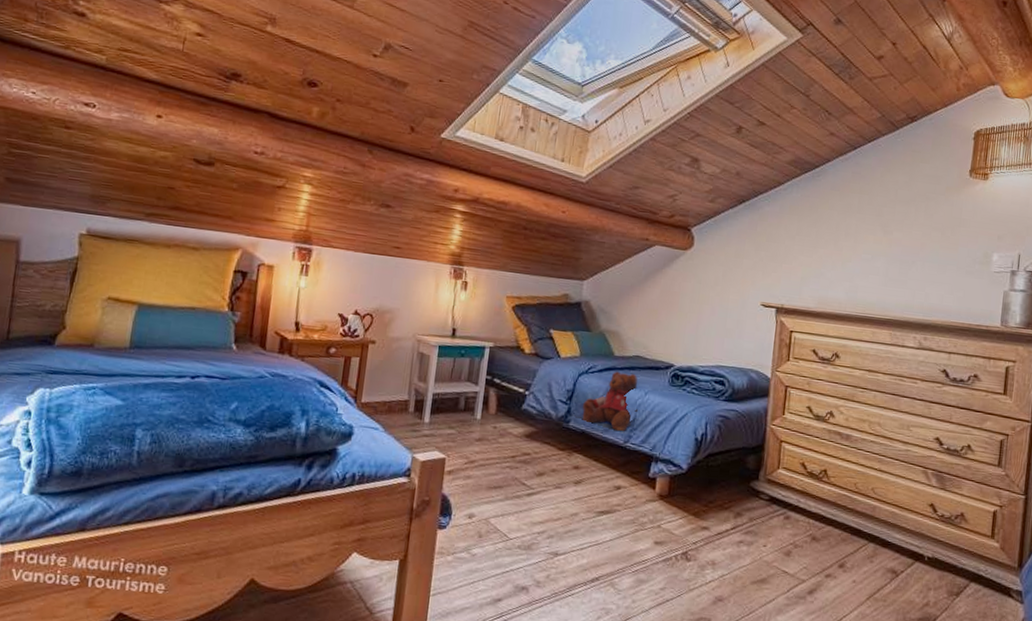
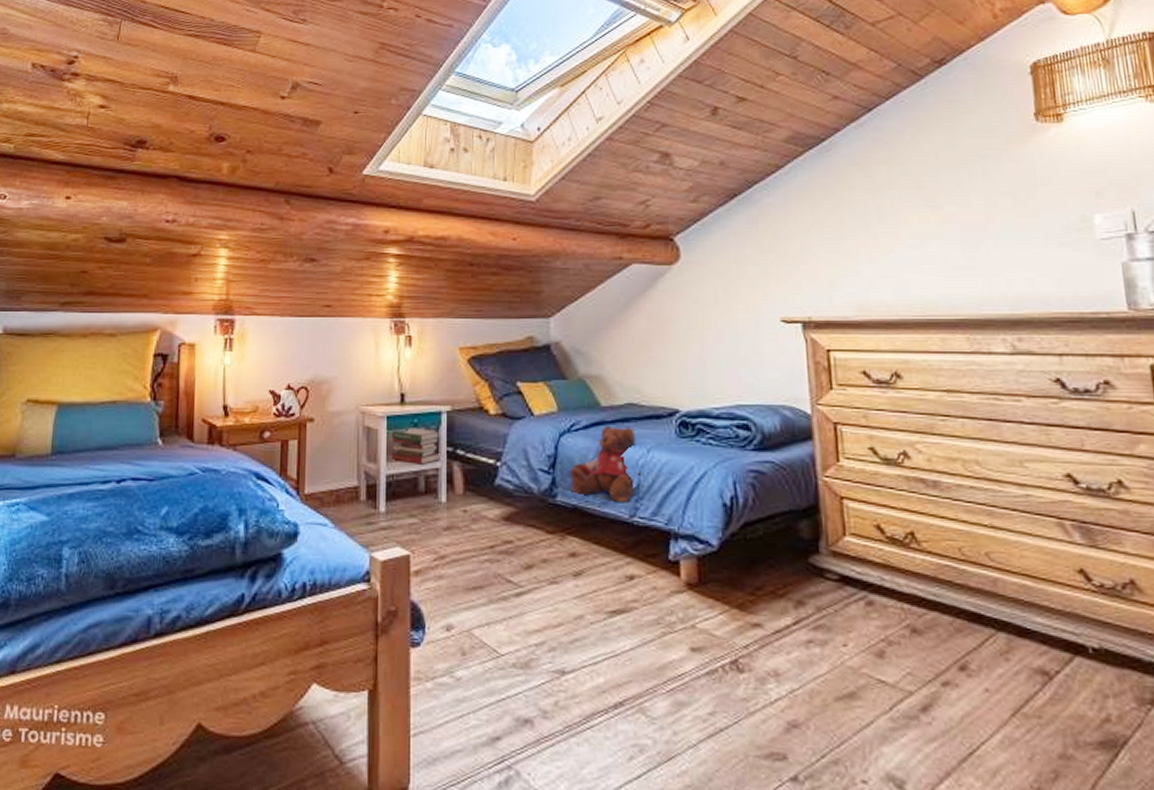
books: none [438,357,481,388] -> present [391,427,440,465]

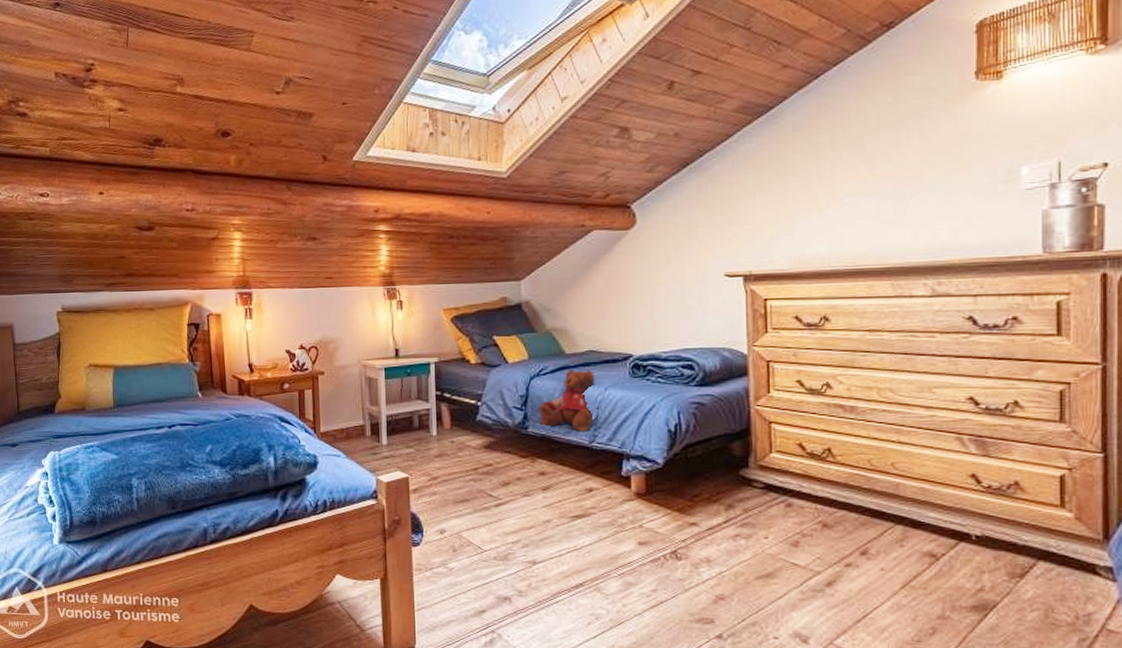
books: present [391,427,440,465] -> none [389,376,431,406]

